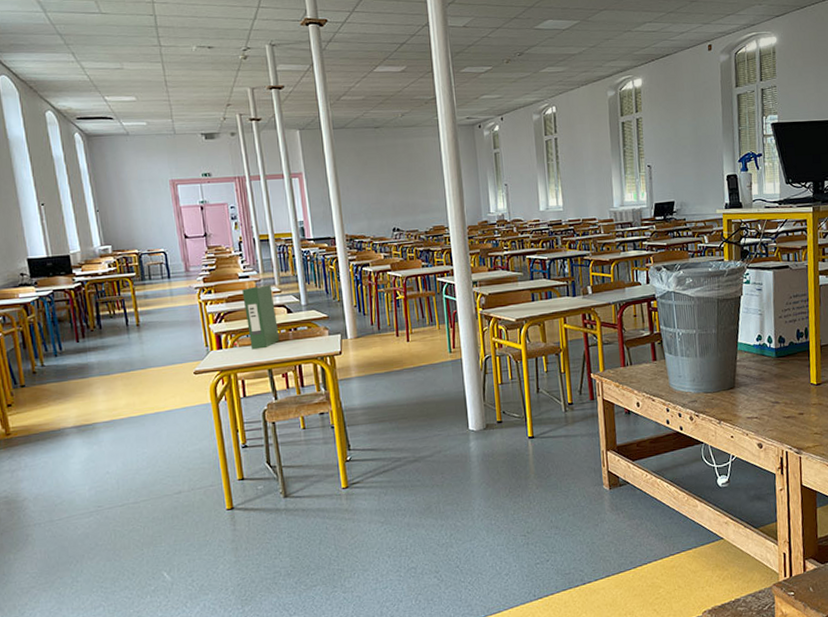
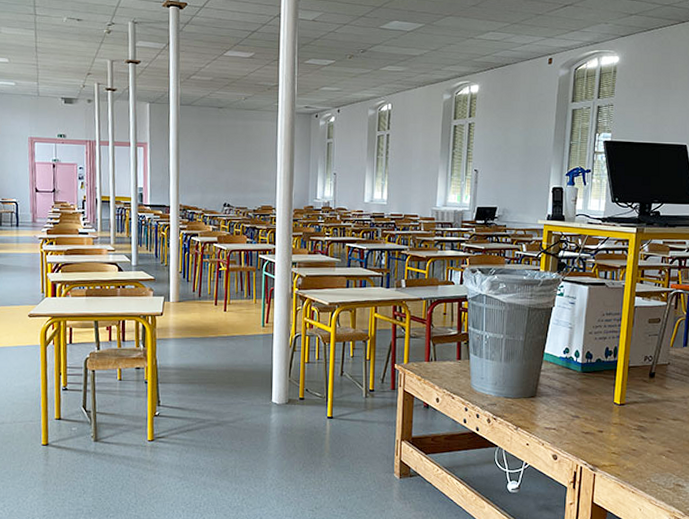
binder: present [242,285,280,350] -> none [80,243,109,301]

